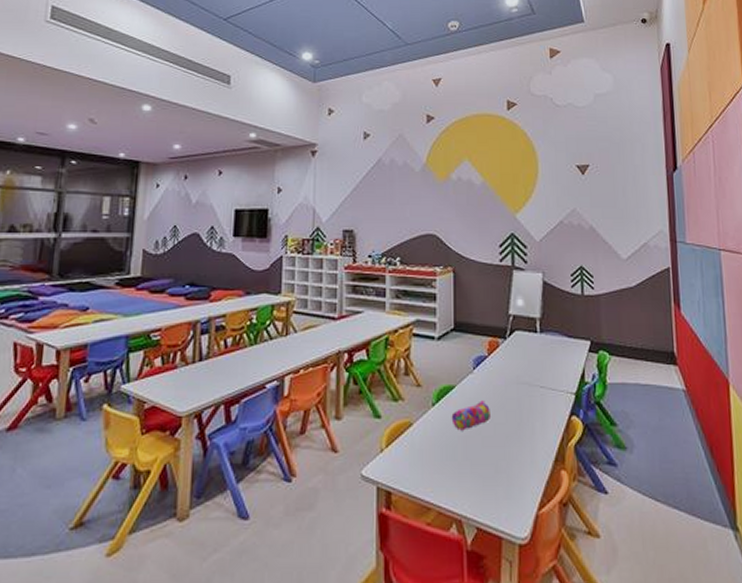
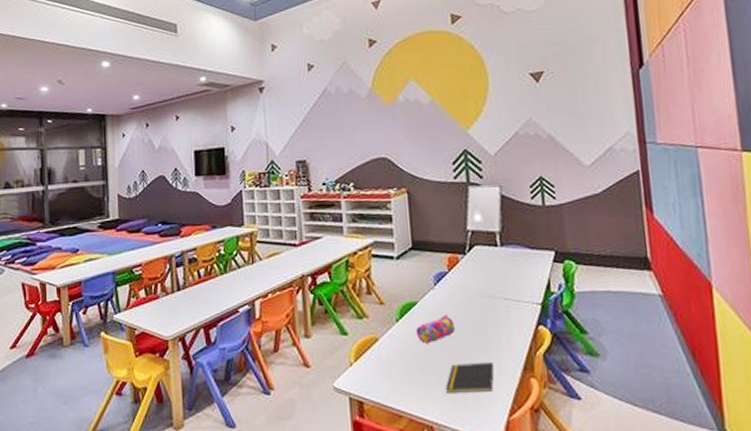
notepad: none [476,453,526,484] -> present [445,362,494,393]

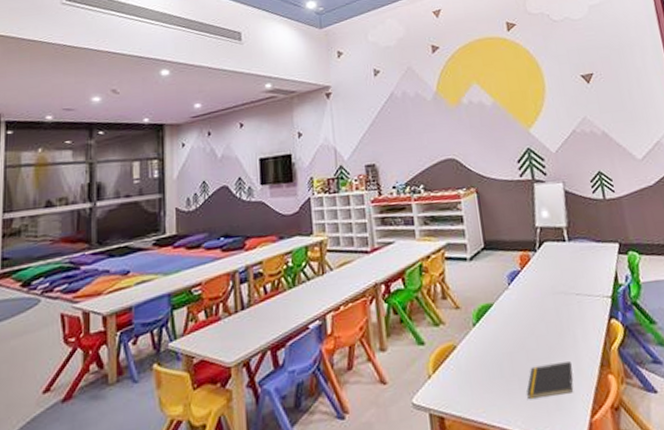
pencil case: present [415,314,455,344] -> none [493,314,532,348]

